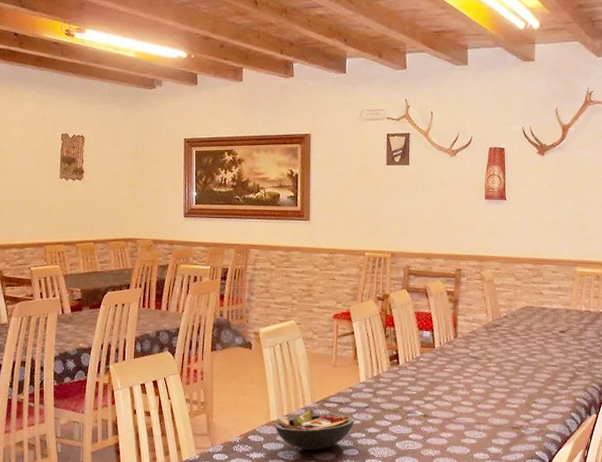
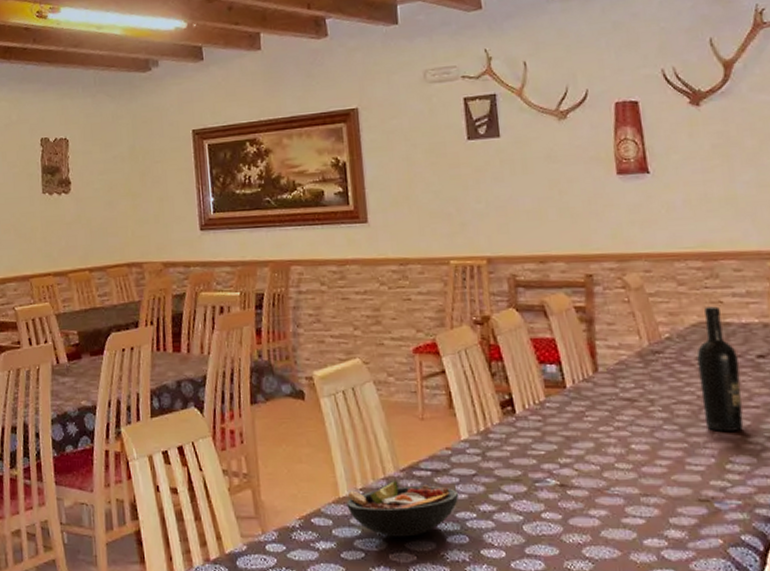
wine bottle: none [522,296,547,382] -> present [696,306,744,431]

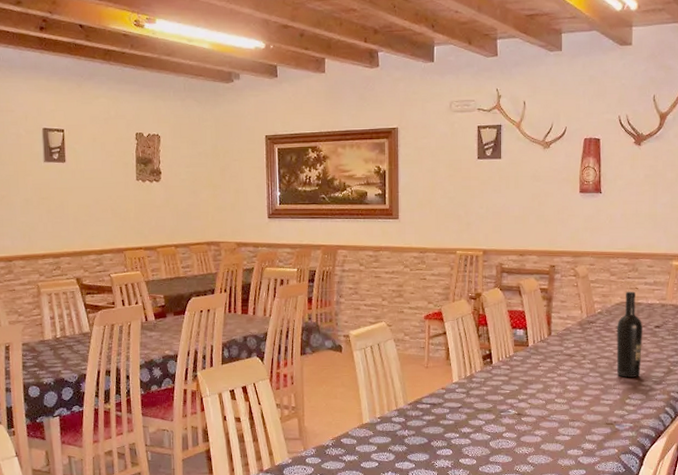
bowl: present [346,479,459,537] -> none [368,411,448,451]

